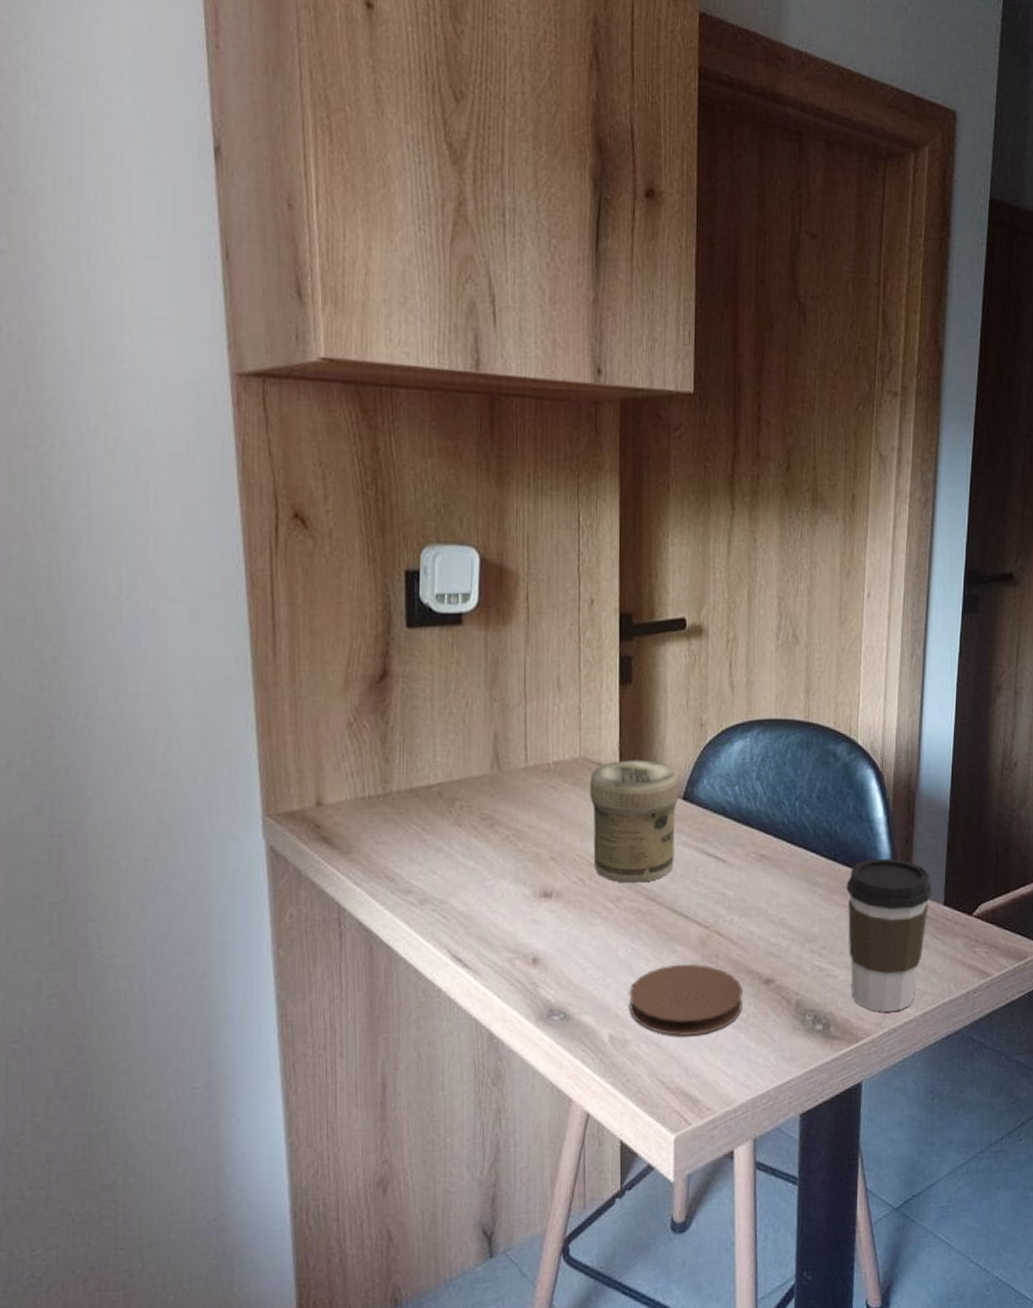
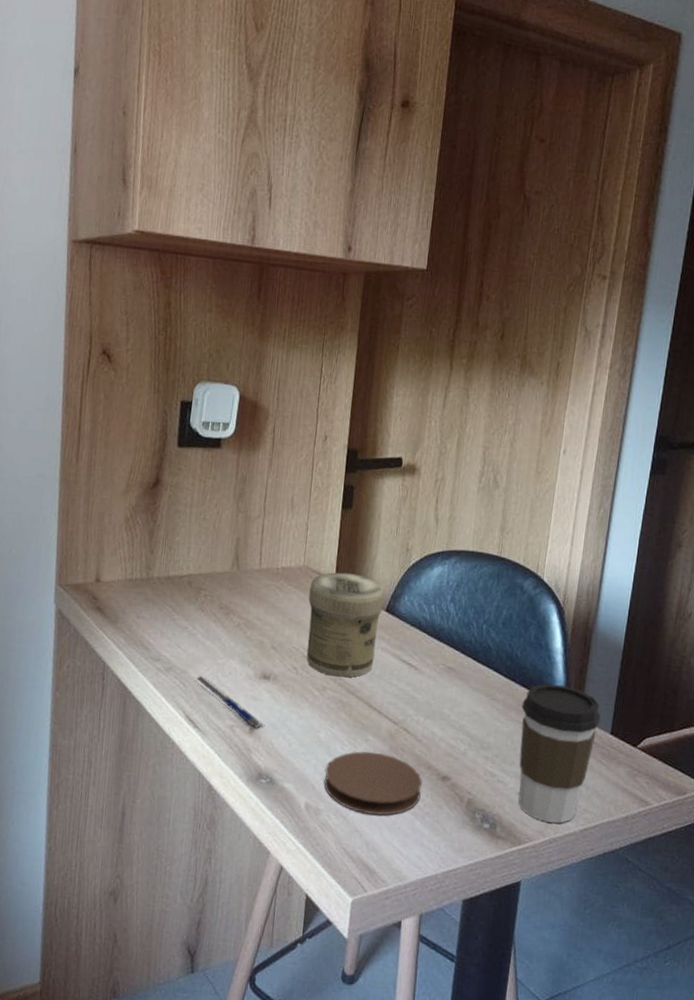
pen: none [458,905,552,959] -> present [194,676,265,729]

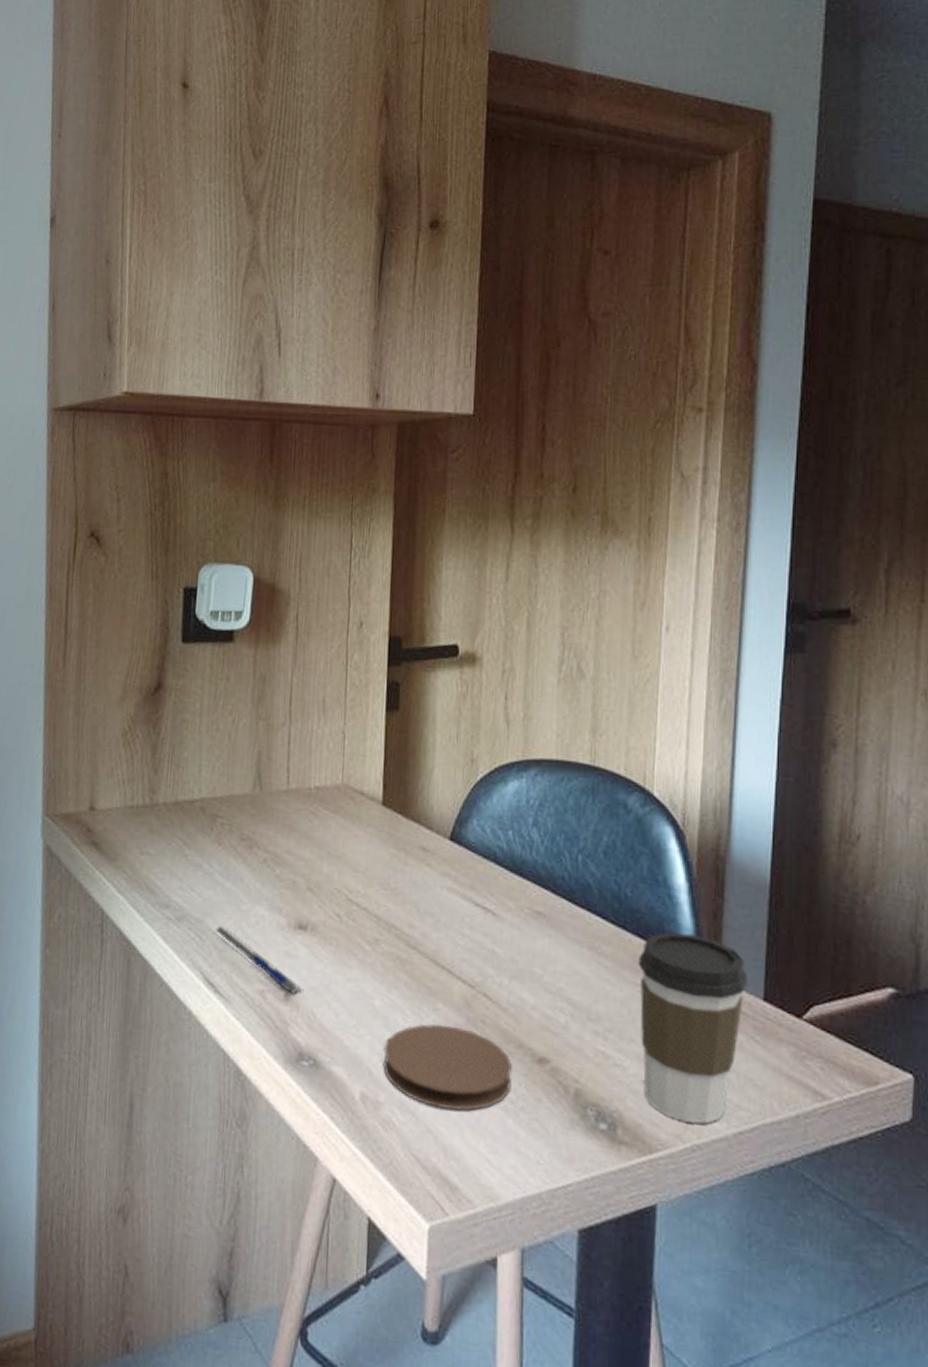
jar: present [307,572,384,677] -> none [351,791,447,926]

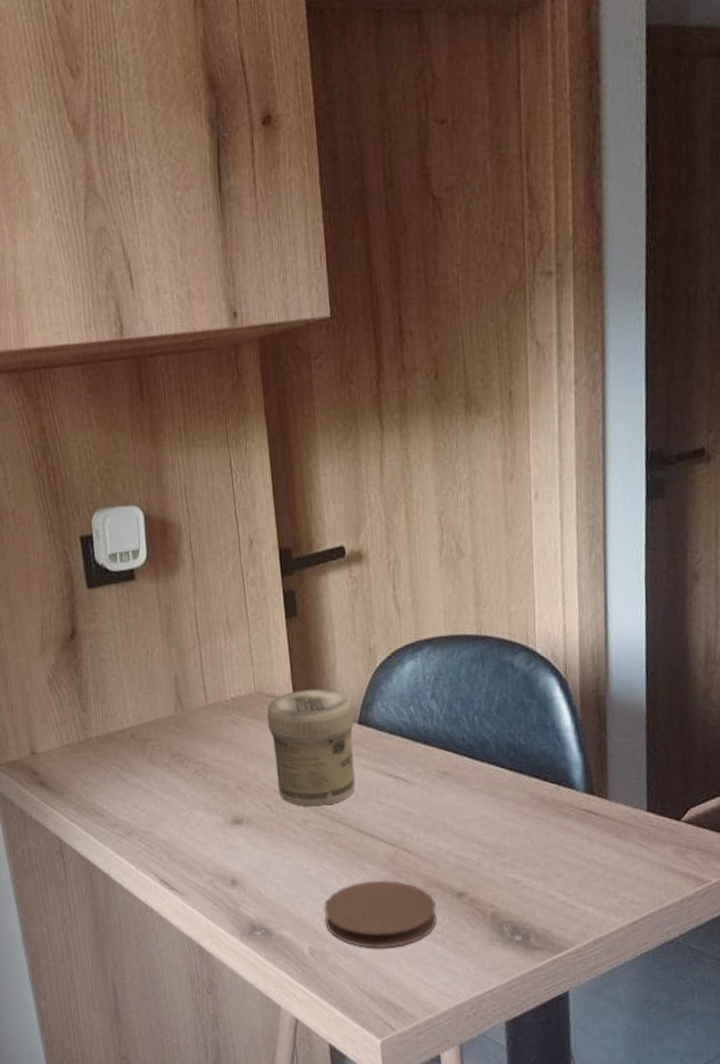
pen: present [213,926,304,995] -> none [160,834,248,880]
jar: none [351,791,447,926] -> present [267,688,356,807]
coffee cup: present [638,932,747,1125] -> none [535,766,632,922]

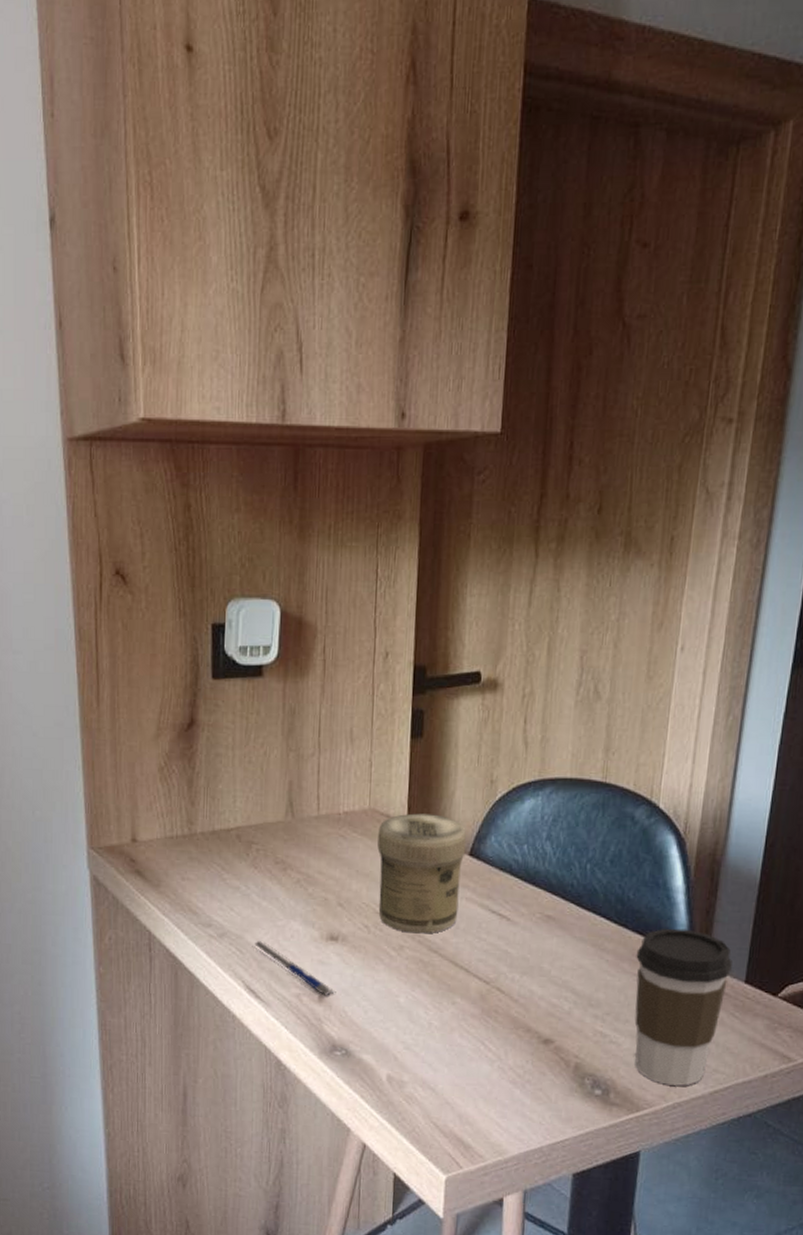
pen: none [160,834,248,880] -> present [252,941,336,997]
coaster: present [322,880,437,949] -> none [406,1015,521,1086]
coffee cup: none [535,766,632,922] -> present [634,928,732,1086]

